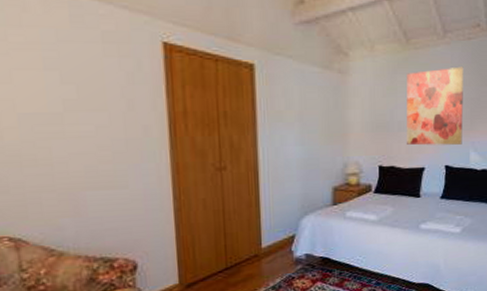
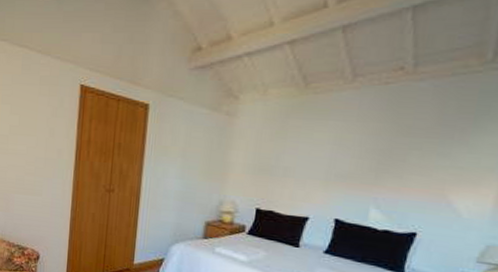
wall art: present [407,66,464,146] -> none [291,113,374,199]

